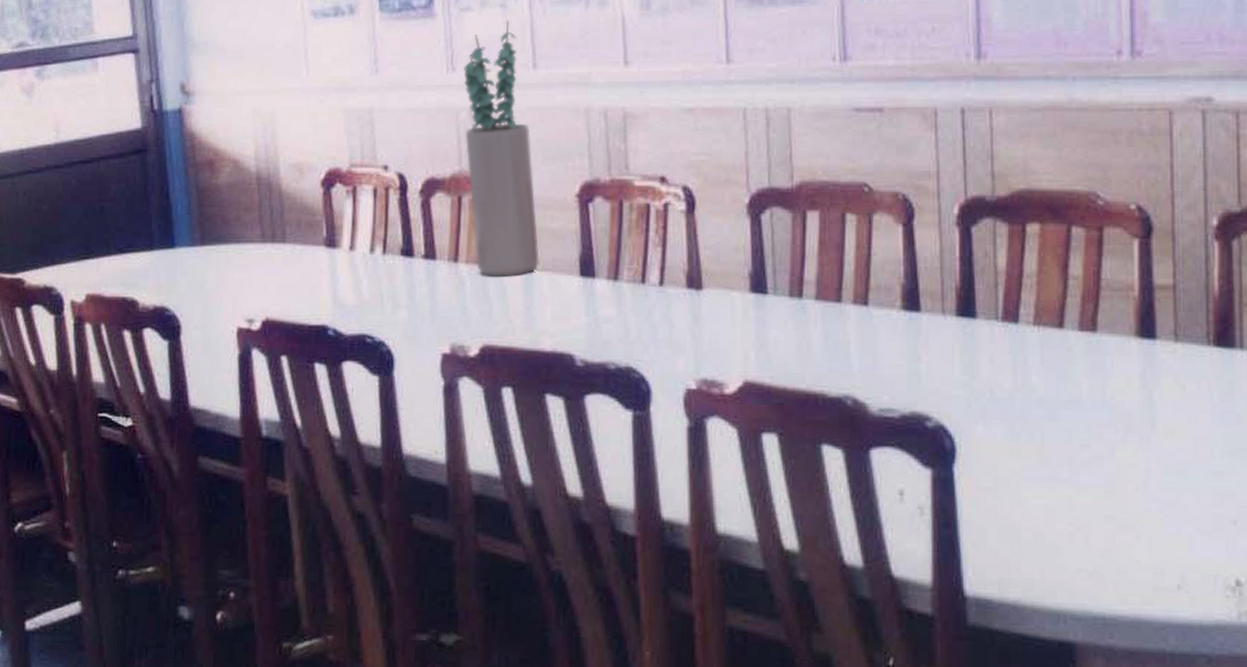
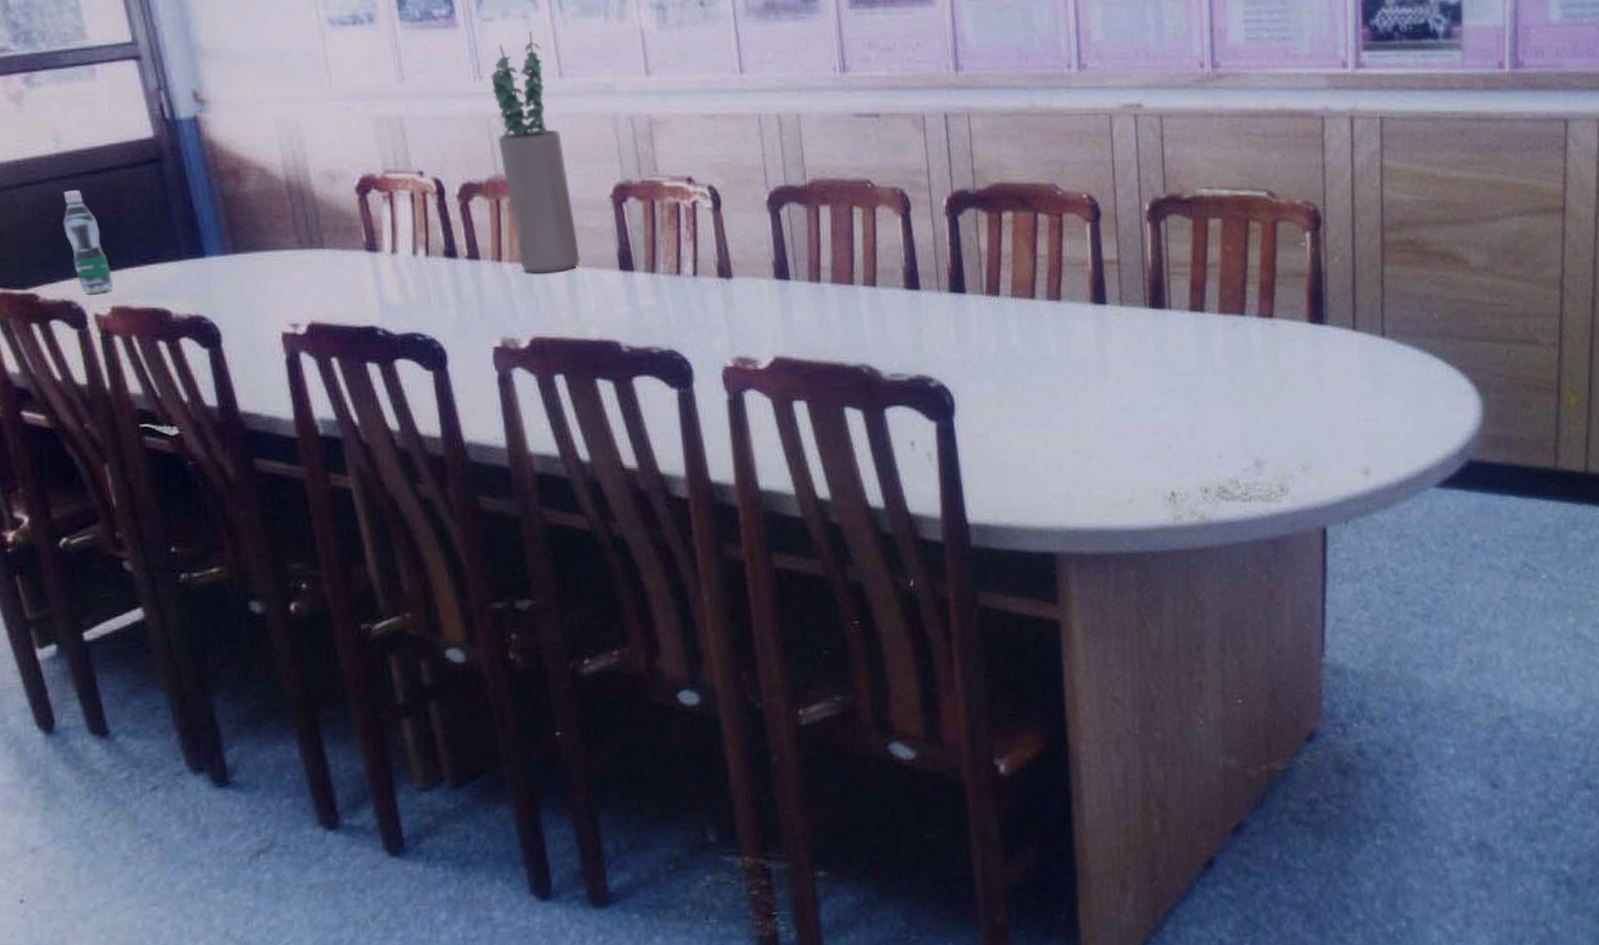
bottle: none [53,179,90,281] -> present [63,190,113,295]

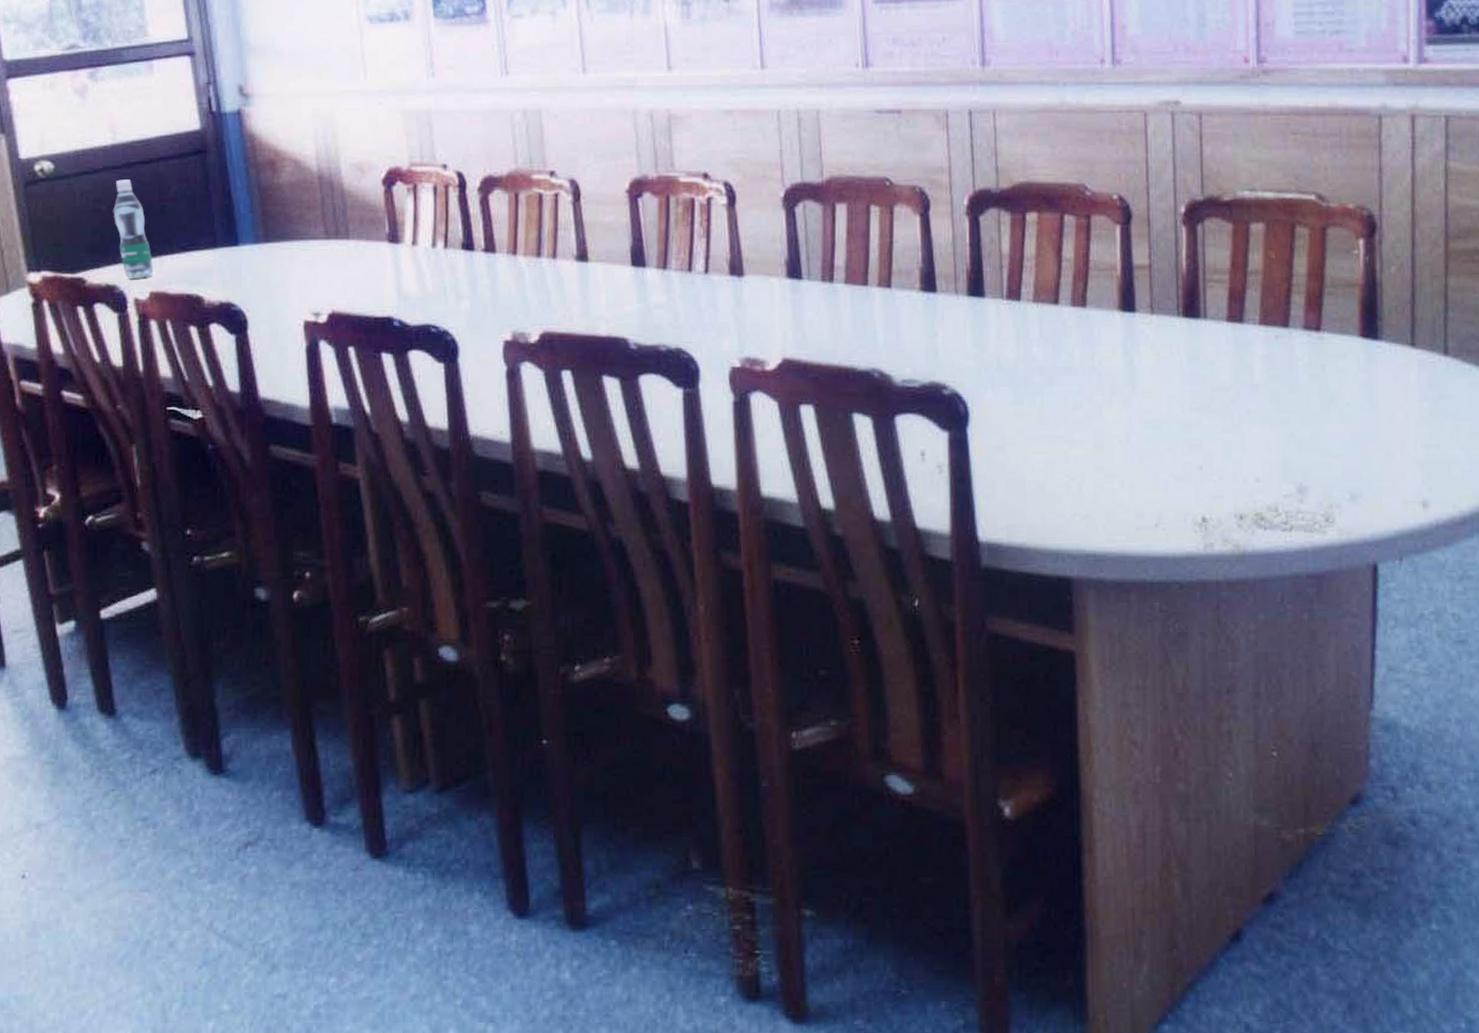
vase: present [491,31,580,274] -> none [517,27,593,268]

